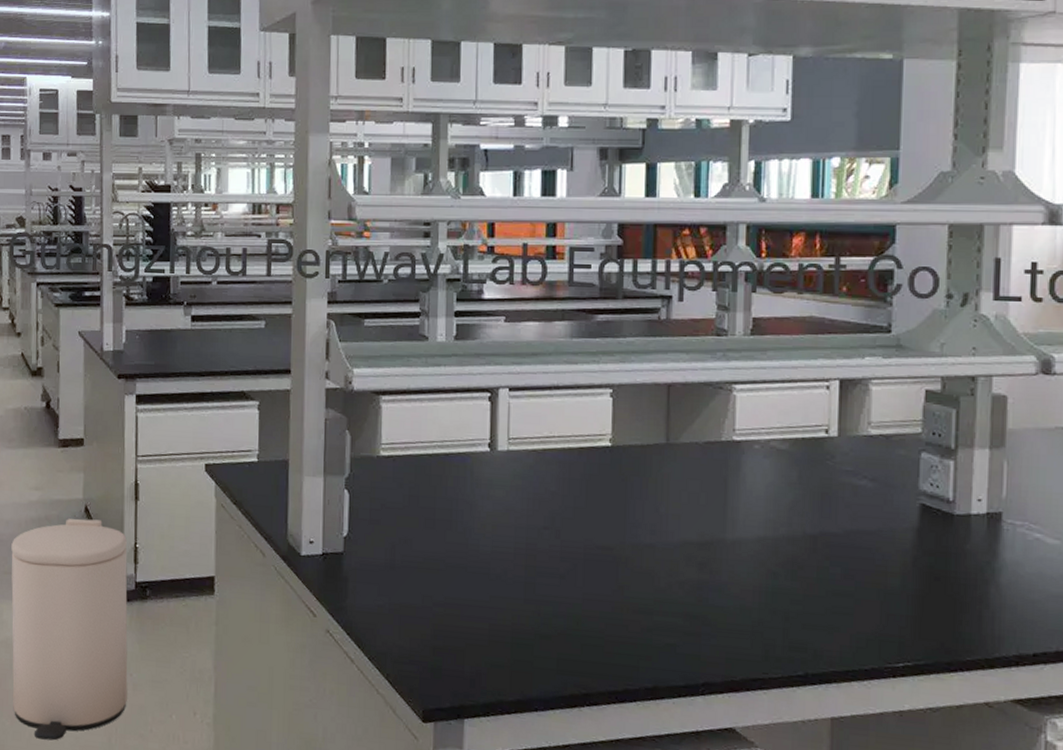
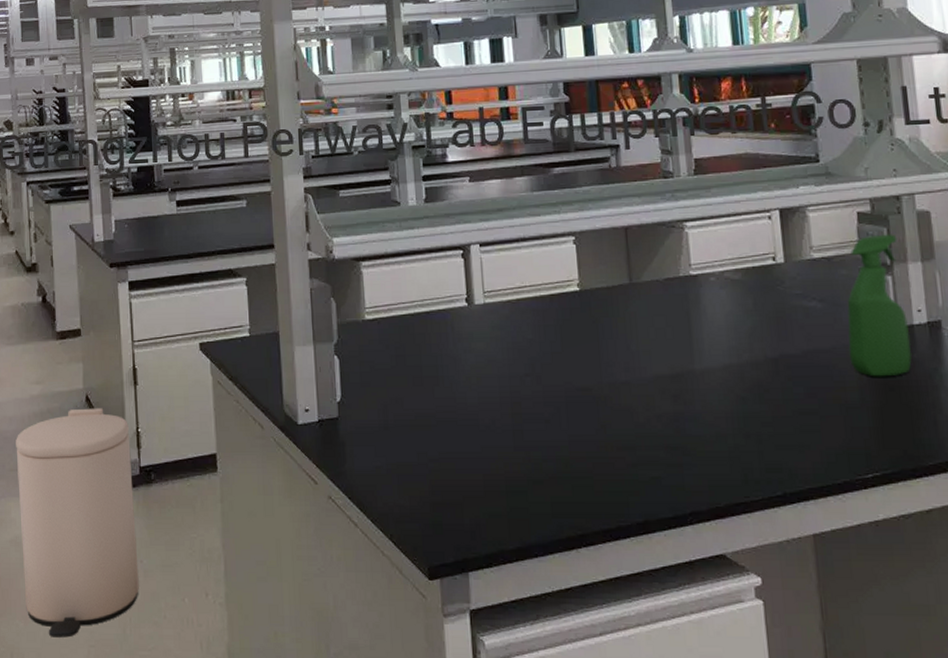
spray bottle: none [895,416,966,566] -> present [847,234,913,377]

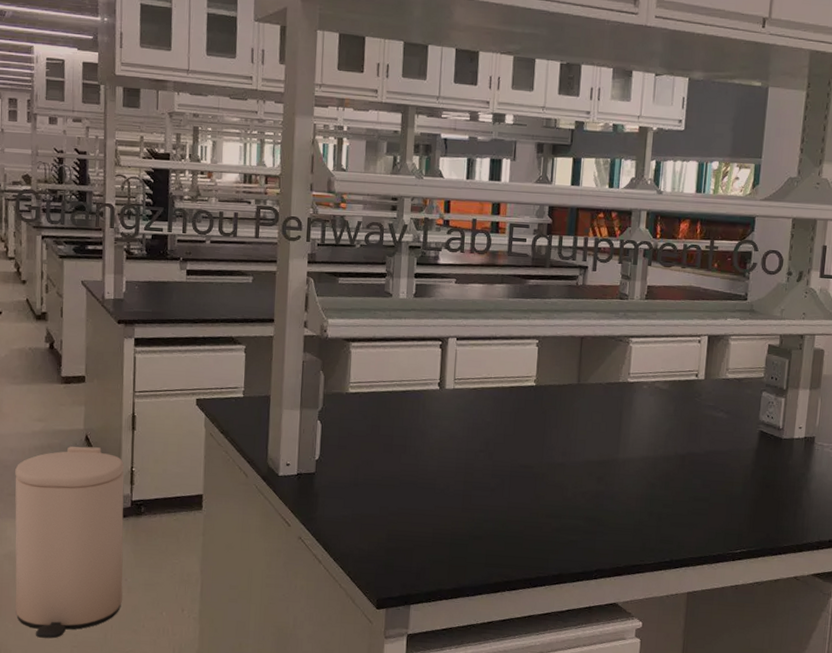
spray bottle: present [847,234,913,377] -> none [740,364,795,477]

